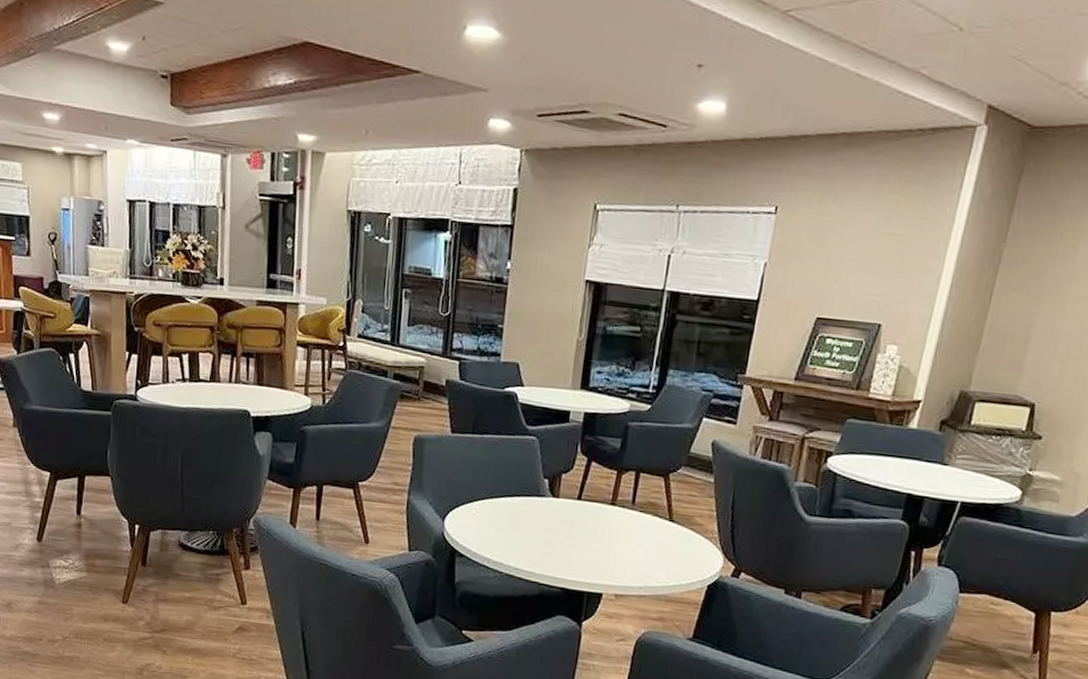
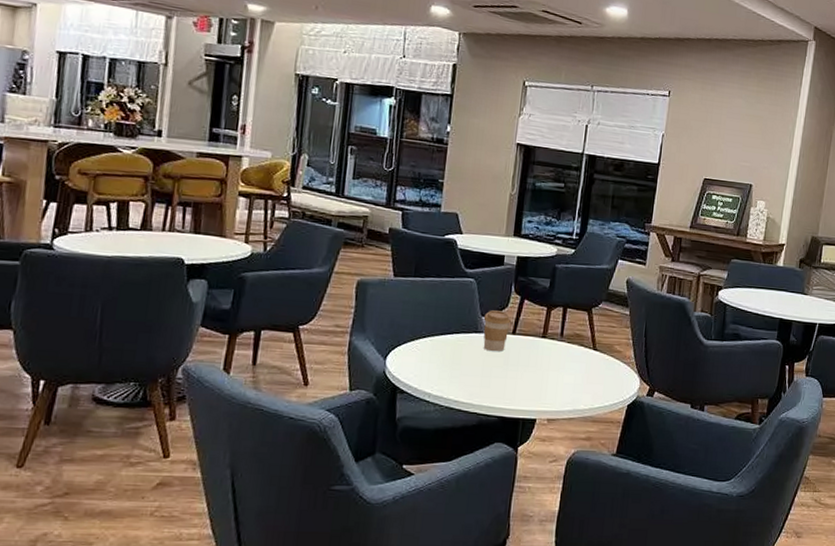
coffee cup: none [545,472,577,519] -> present [483,310,511,352]

